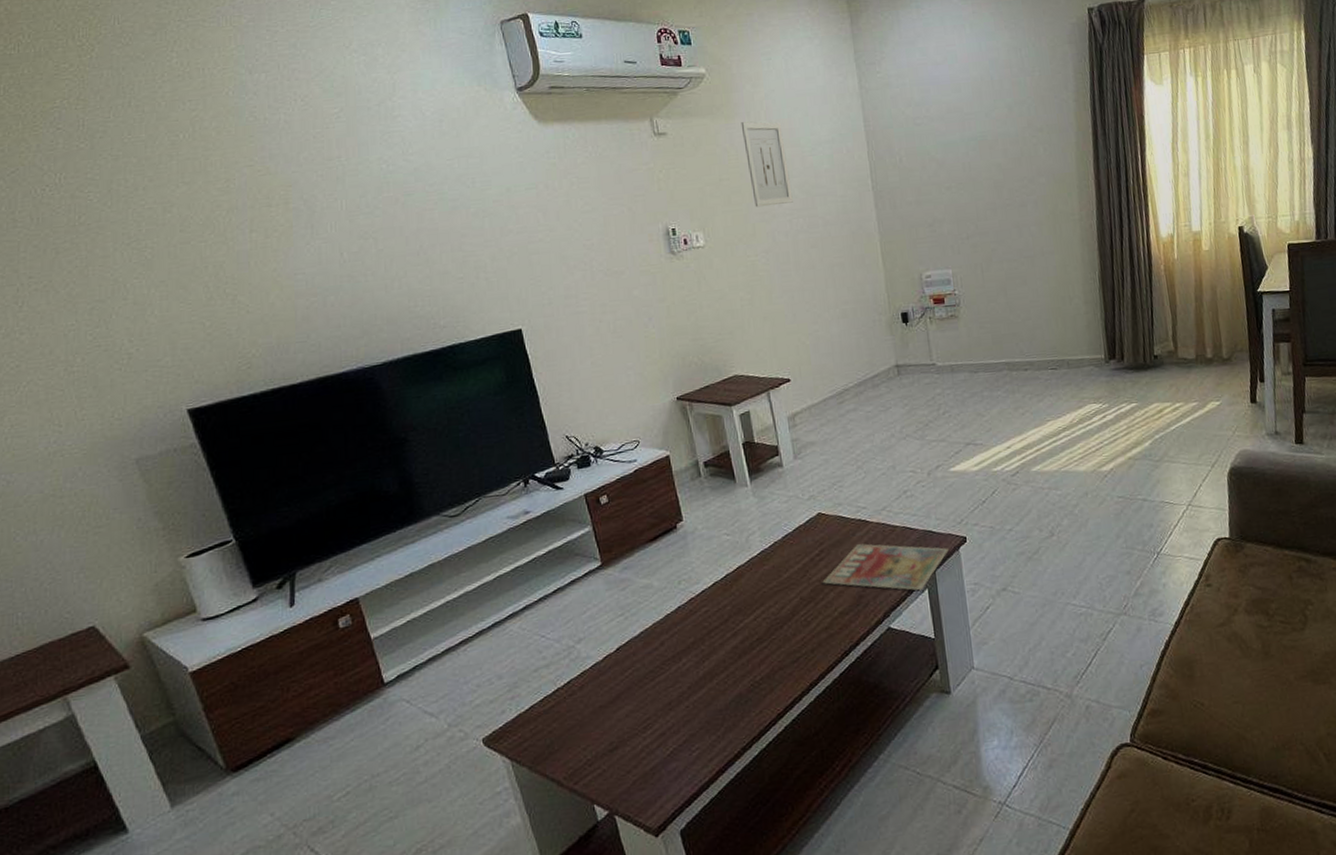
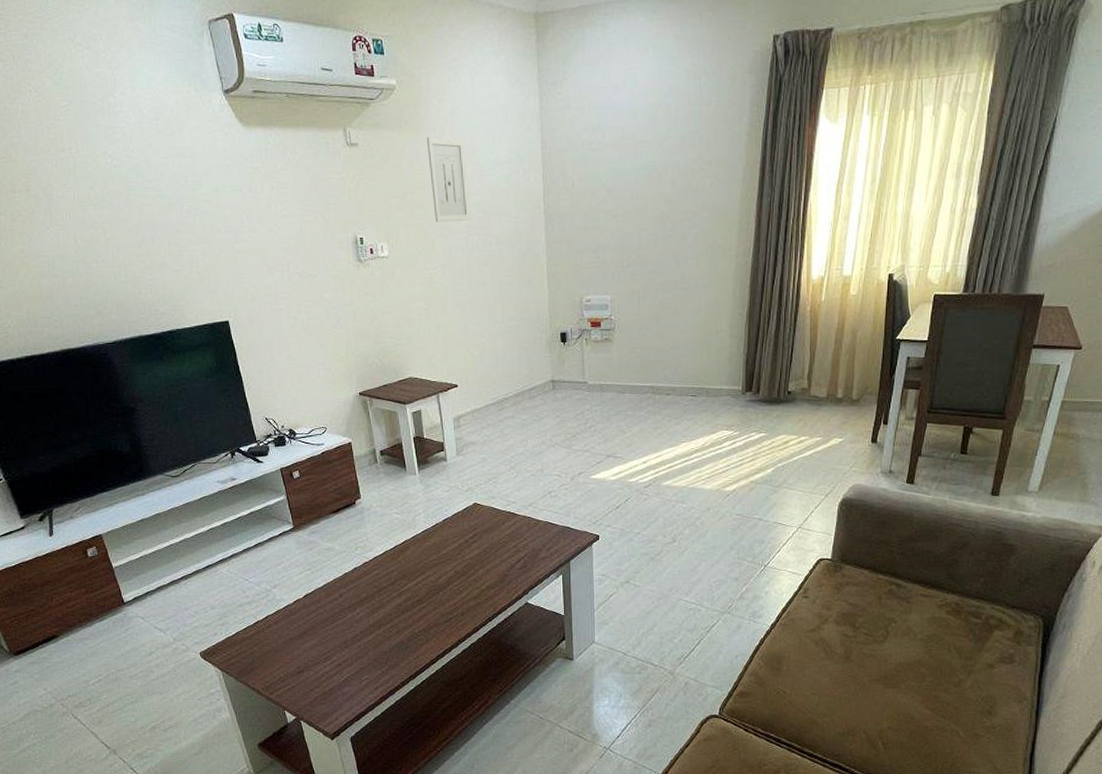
magazine: present [822,543,950,591] -> none [474,532,584,576]

